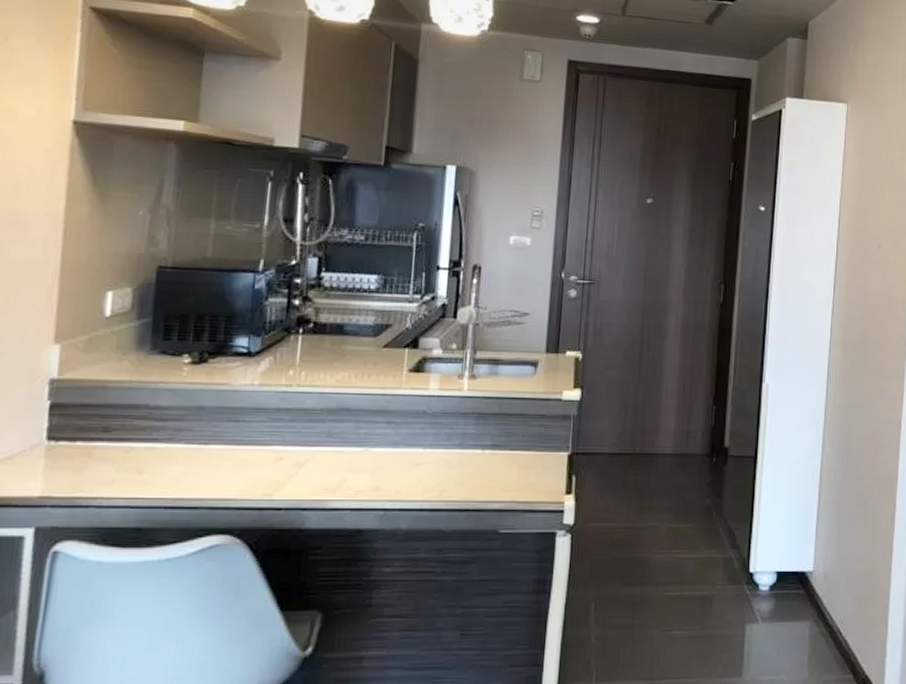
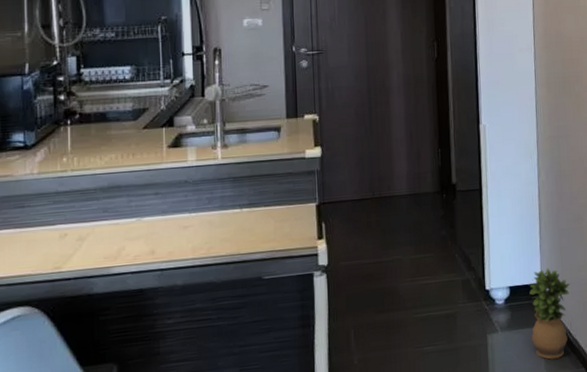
potted plant: none [795,555,846,661] -> present [529,268,571,360]

